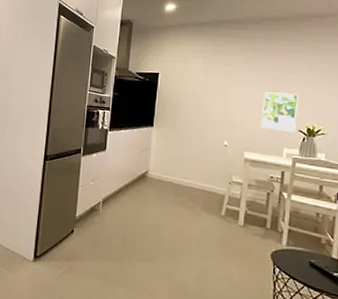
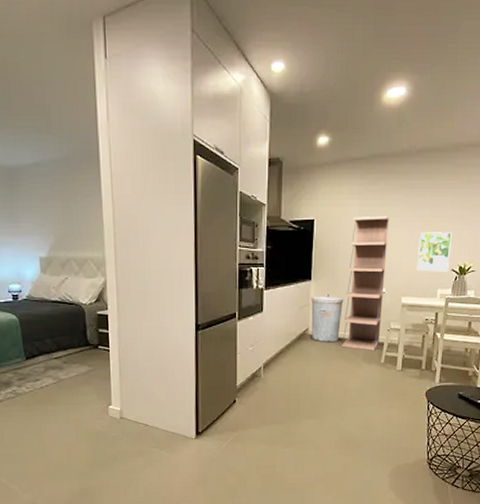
trash can: none [151,141,185,188] -> present [311,294,344,343]
bookcase: none [179,73,232,203] -> present [340,215,389,352]

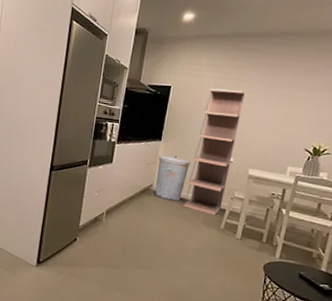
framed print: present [416,232,452,272] -> none [267,109,309,151]

